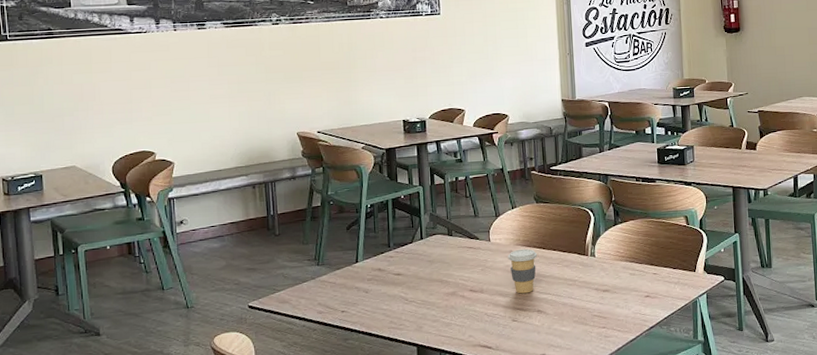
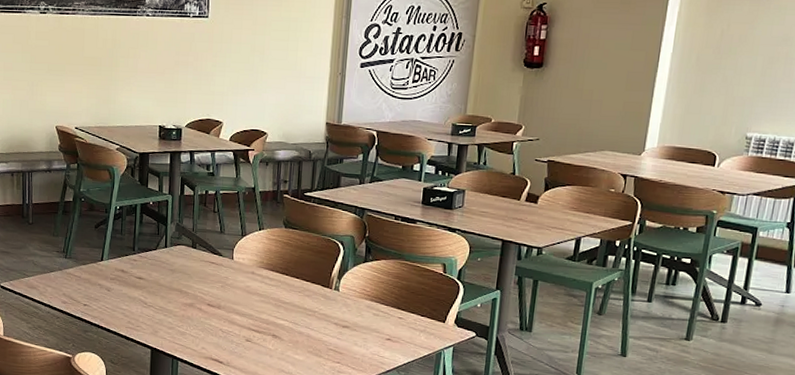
coffee cup: present [508,248,537,294] -> none [249,271,279,317]

